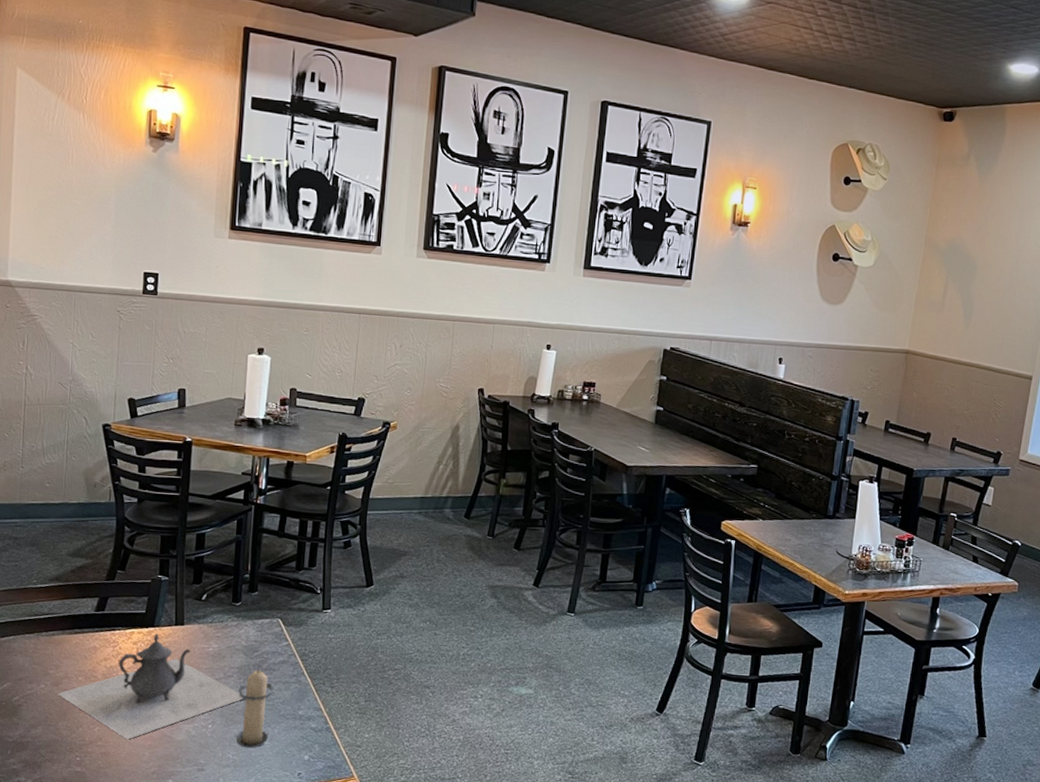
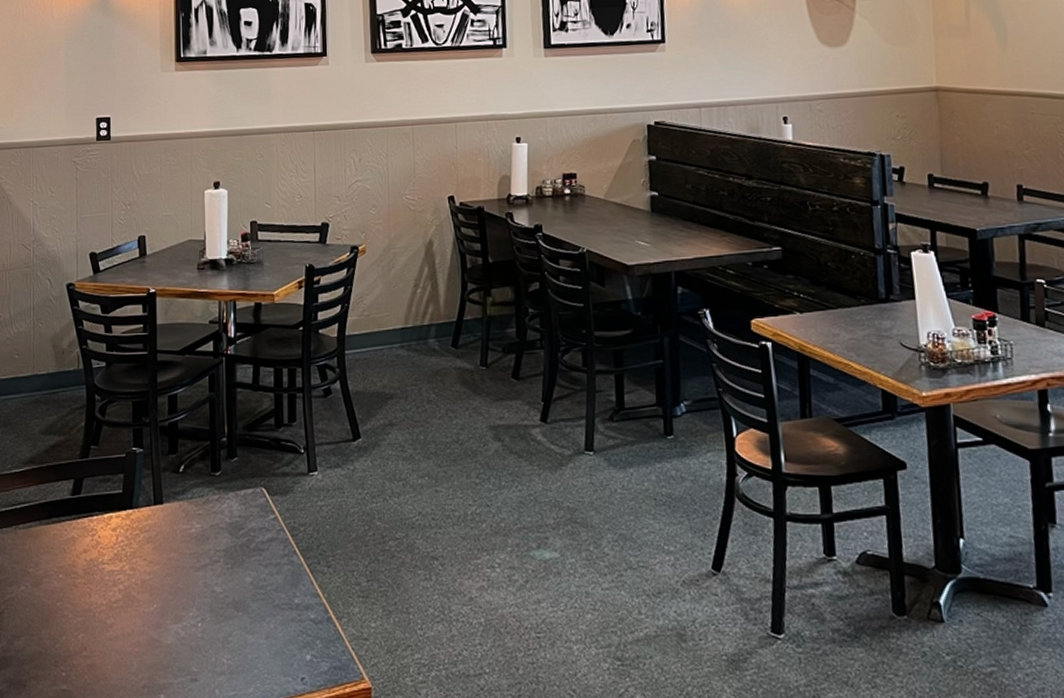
teapot: present [57,633,244,740] -> none [38,516,233,647]
candle: present [235,666,274,748] -> none [227,546,265,649]

